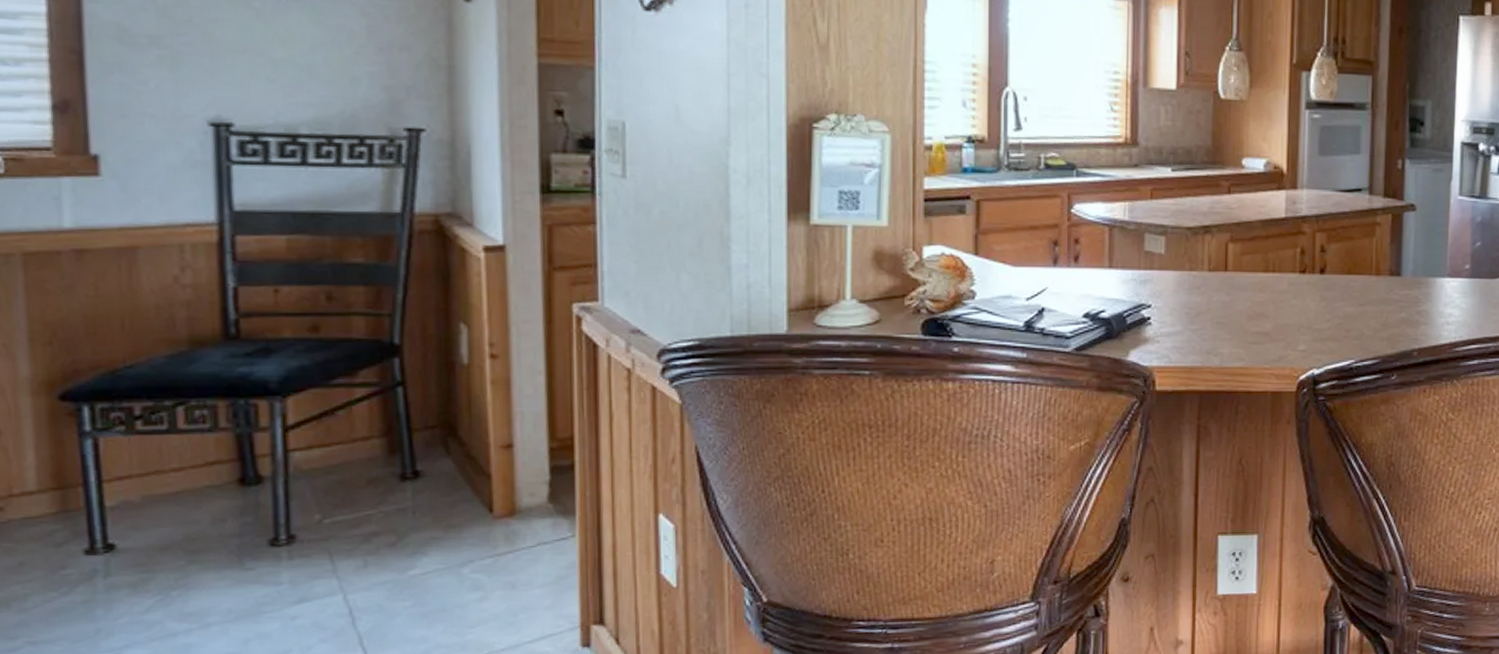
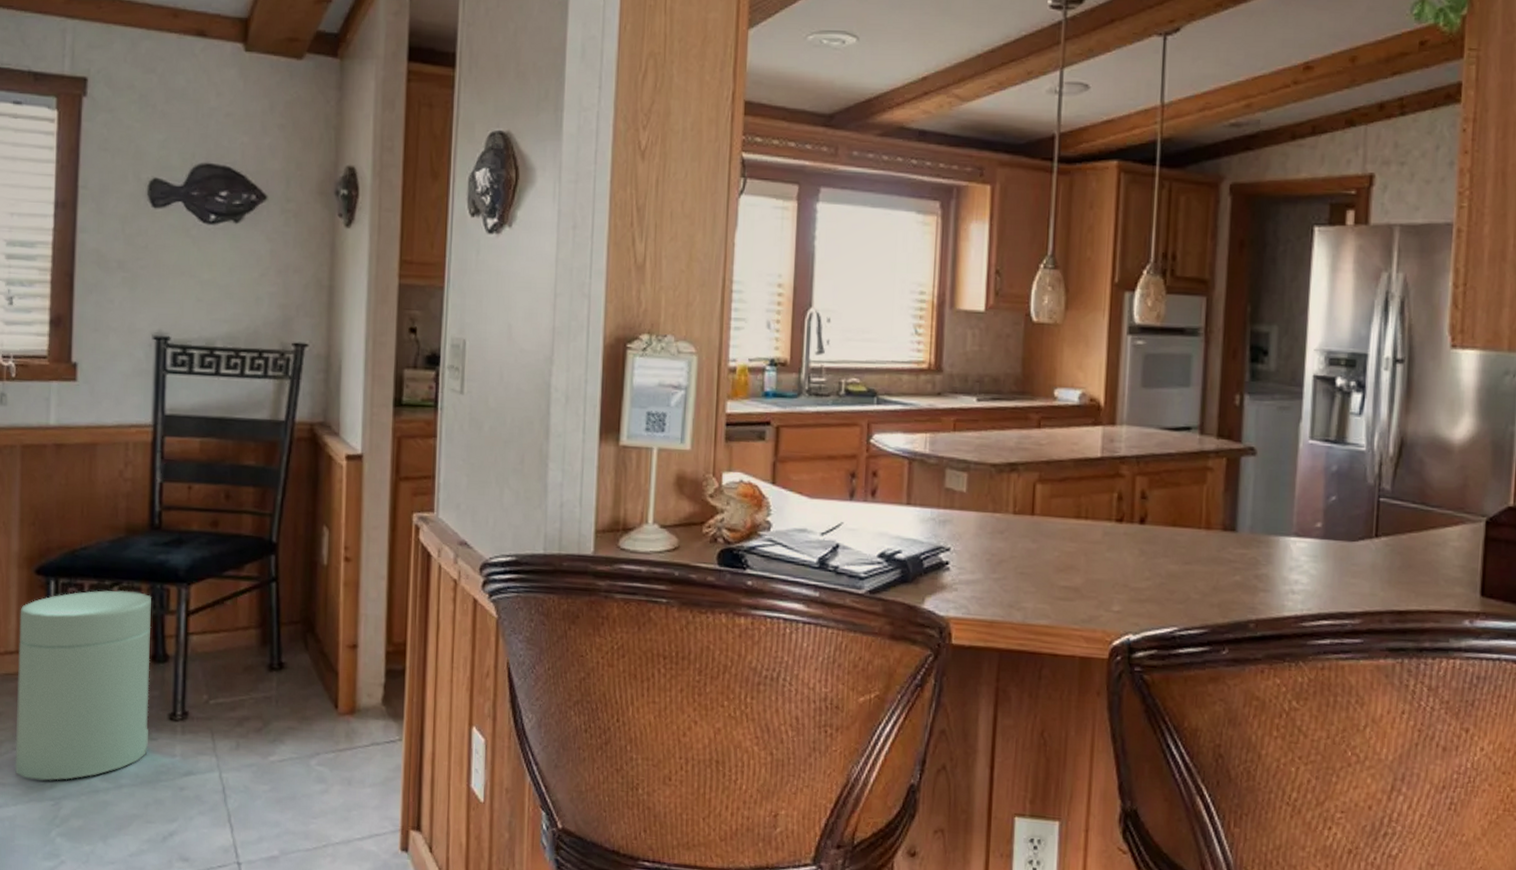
trash can: none [39,410,242,633] -> present [14,590,152,781]

